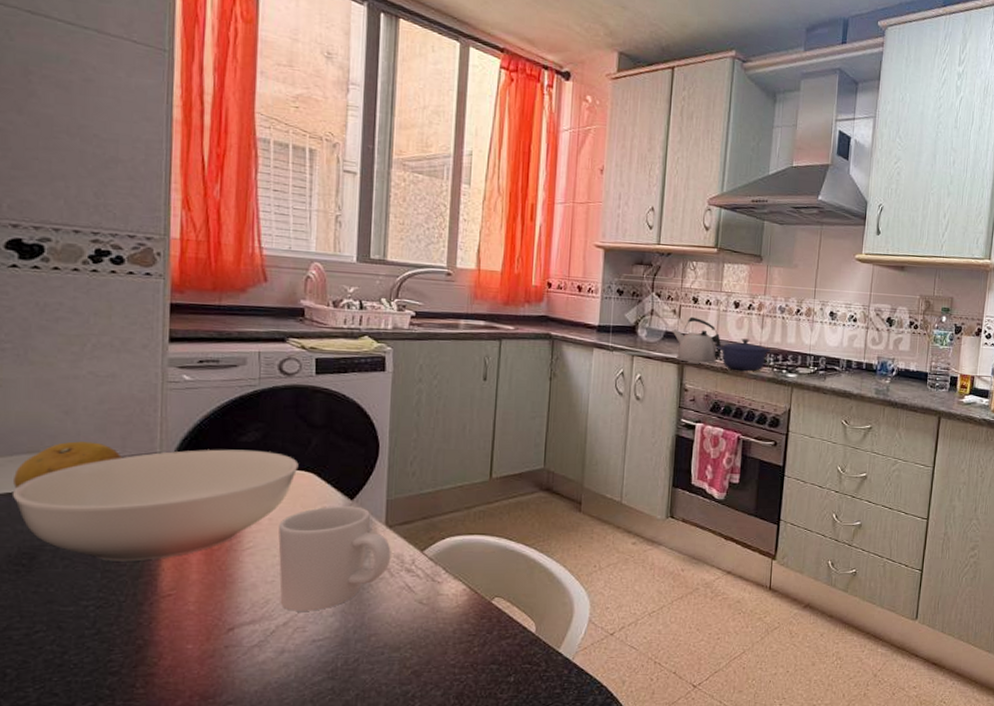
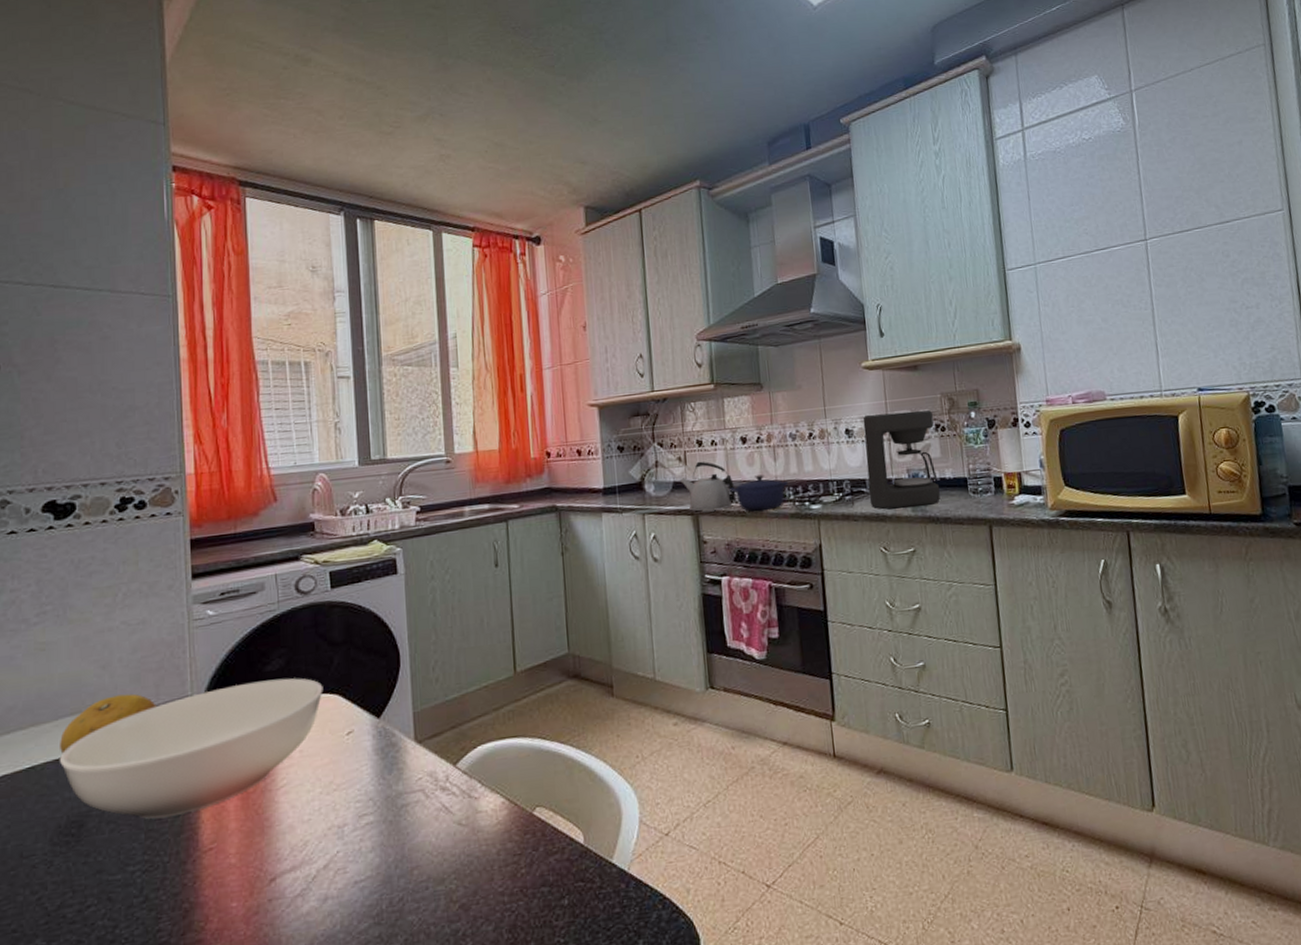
mug: present [278,506,391,611] -> none [310,724,424,851]
coffee maker: none [840,302,910,391] -> present [862,410,940,510]

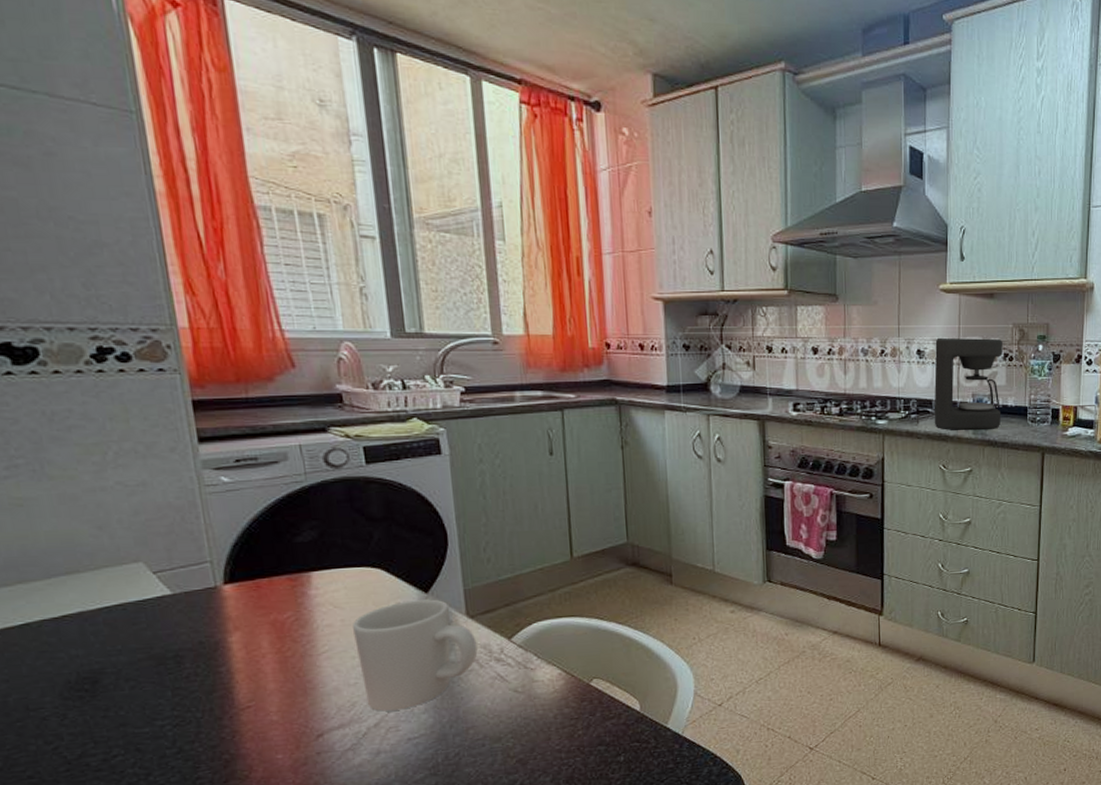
bowl: present [60,678,323,819] -> none [59,550,364,678]
fruit: present [60,693,158,754] -> none [56,556,172,613]
mug: none [310,724,424,851] -> present [353,599,478,712]
kettle: present [680,461,737,513] -> none [748,367,804,419]
cooking pot: present [730,474,788,512] -> none [798,386,856,422]

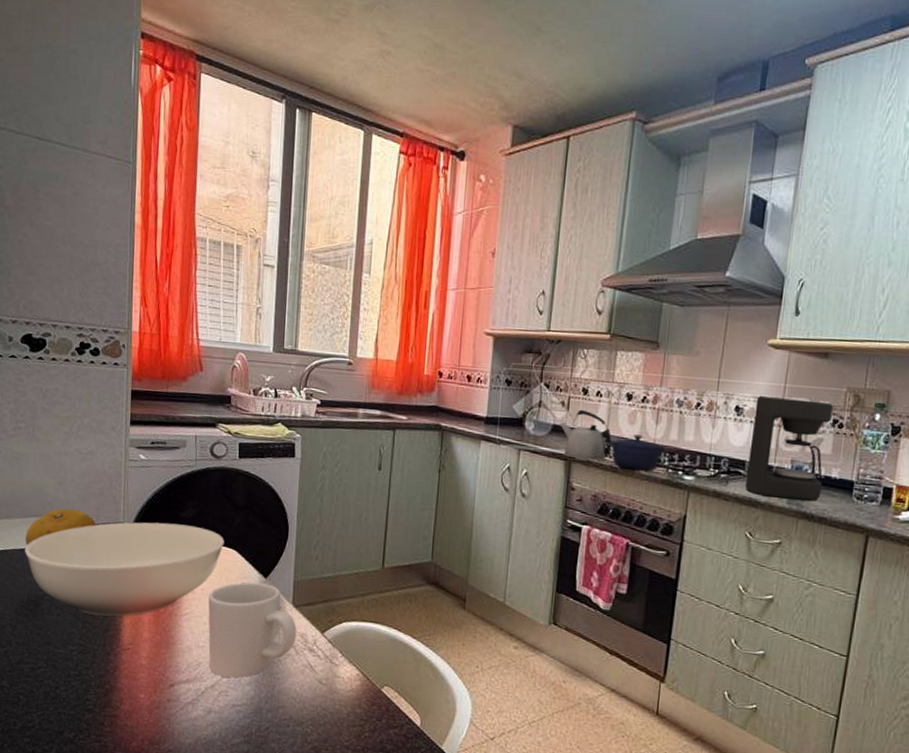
fruit: none [56,556,172,613] -> present [25,508,98,546]
bowl: none [59,550,364,678] -> present [25,522,225,617]
kettle: none [748,367,804,419] -> present [560,409,612,461]
cooking pot: none [798,386,856,422] -> present [606,434,665,471]

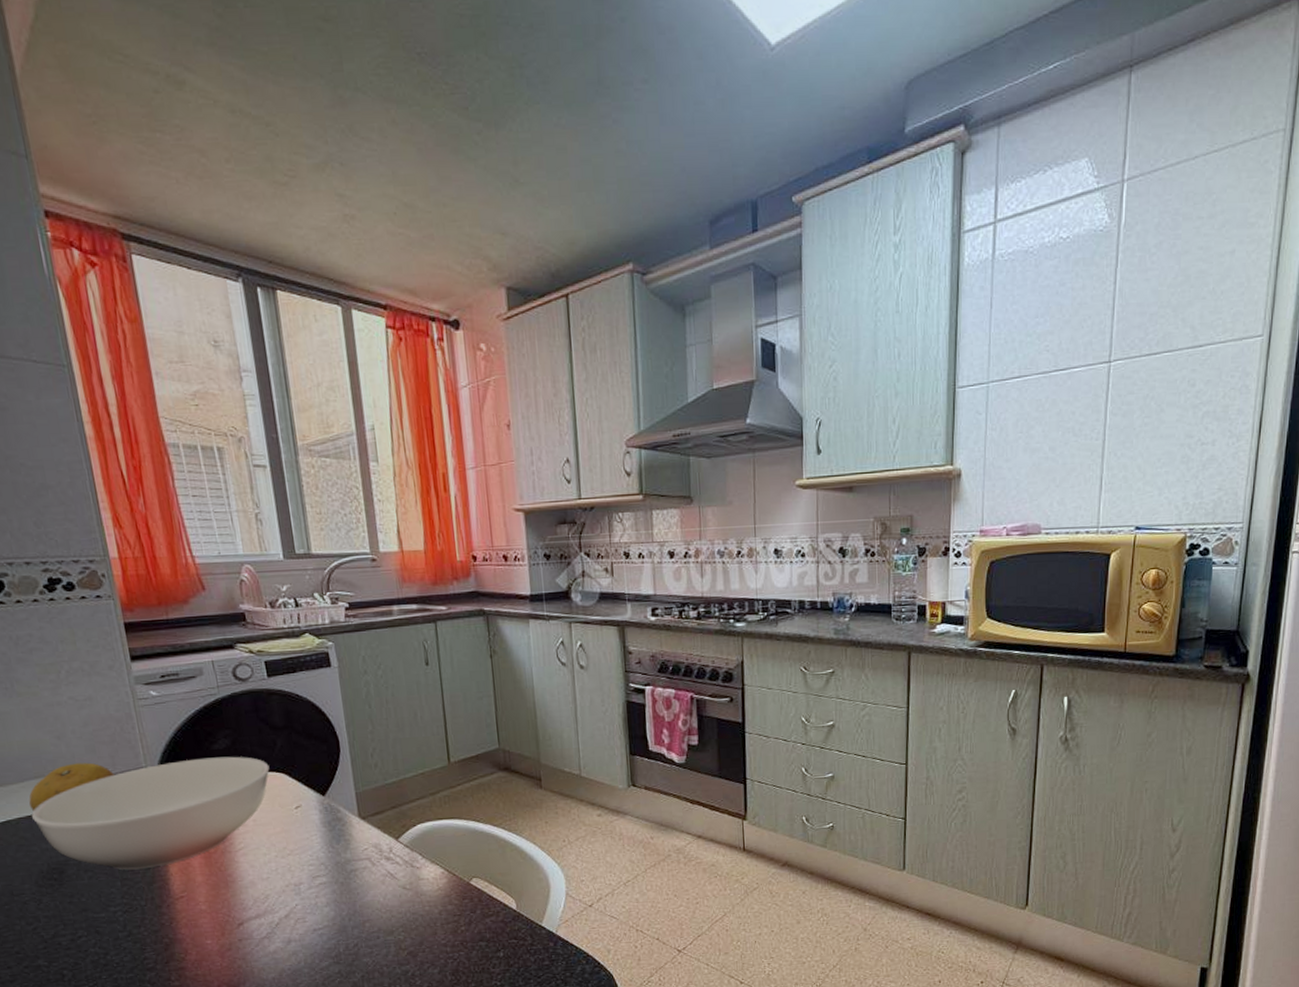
mug: present [208,582,297,678] -> none [263,801,370,904]
kettle: present [560,409,612,461] -> none [607,573,662,624]
cooking pot: present [606,434,665,471] -> none [656,590,714,626]
coffee maker: present [745,395,834,501] -> none [792,534,865,631]

